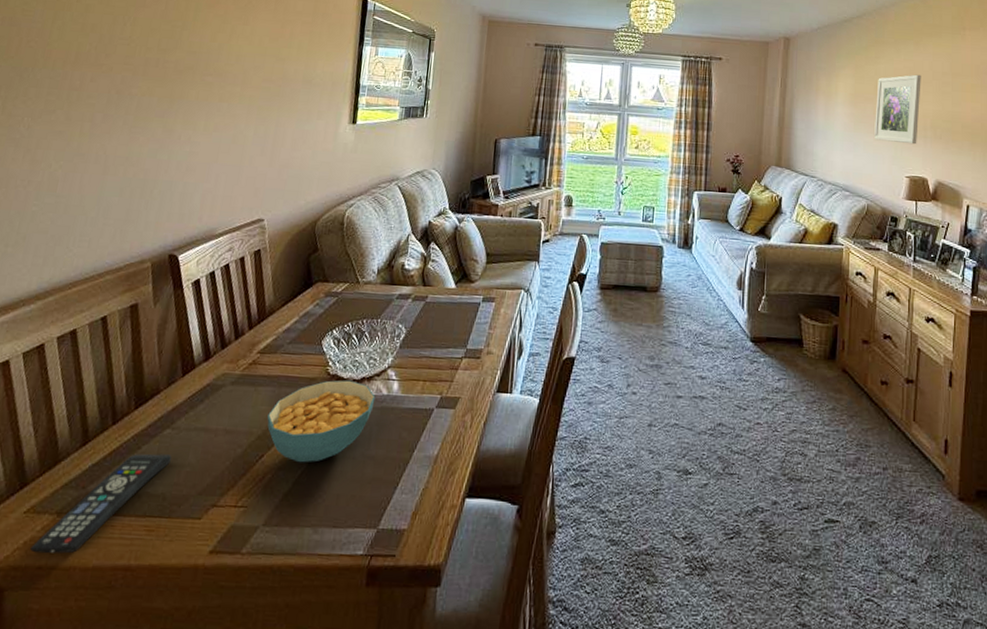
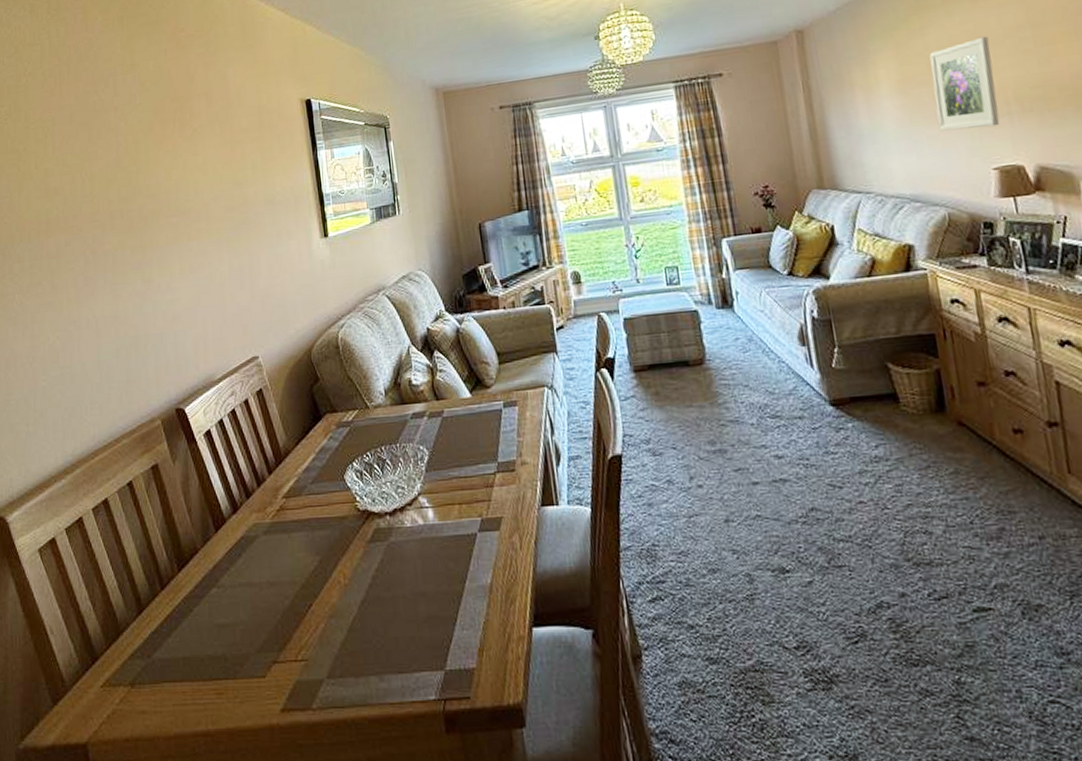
remote control: present [30,453,172,554] -> none [114,614,224,726]
cereal bowl: present [267,380,376,463] -> none [307,514,413,608]

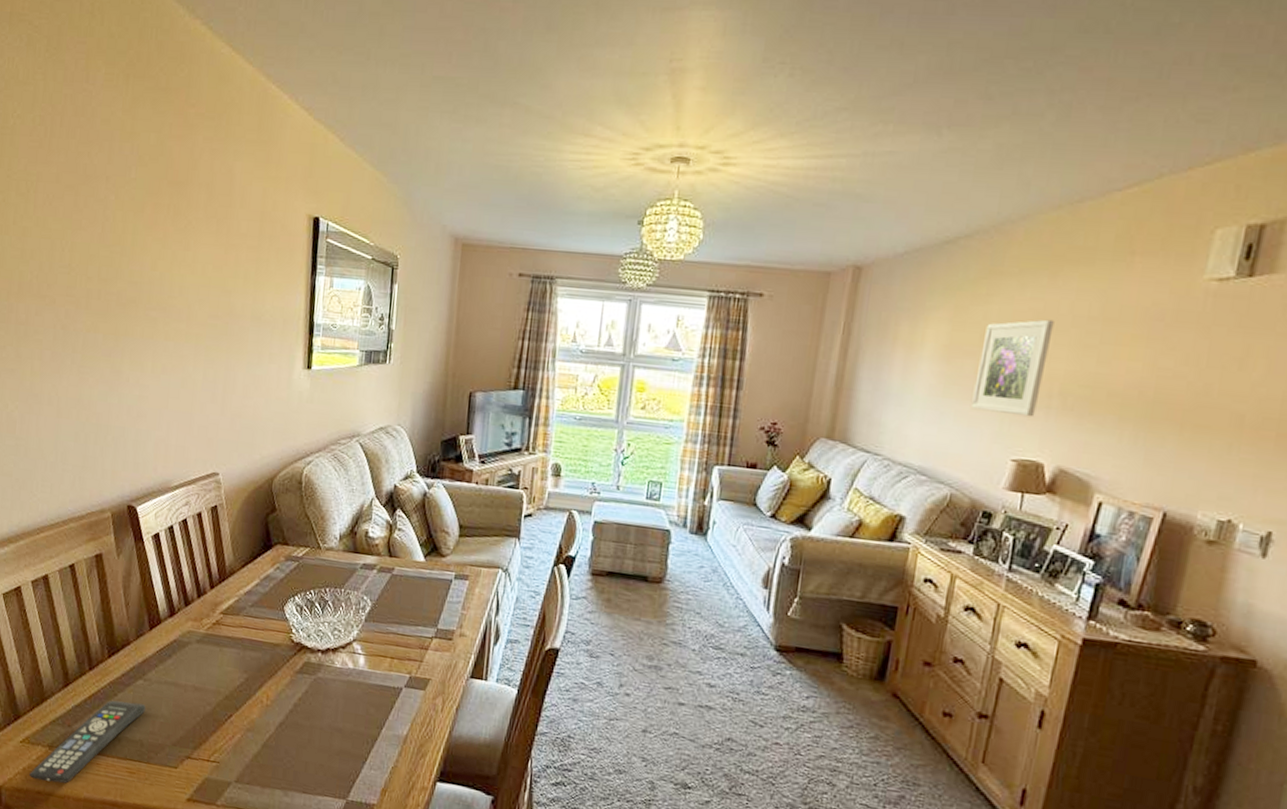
remote control: none [114,614,224,726] -> present [29,700,146,784]

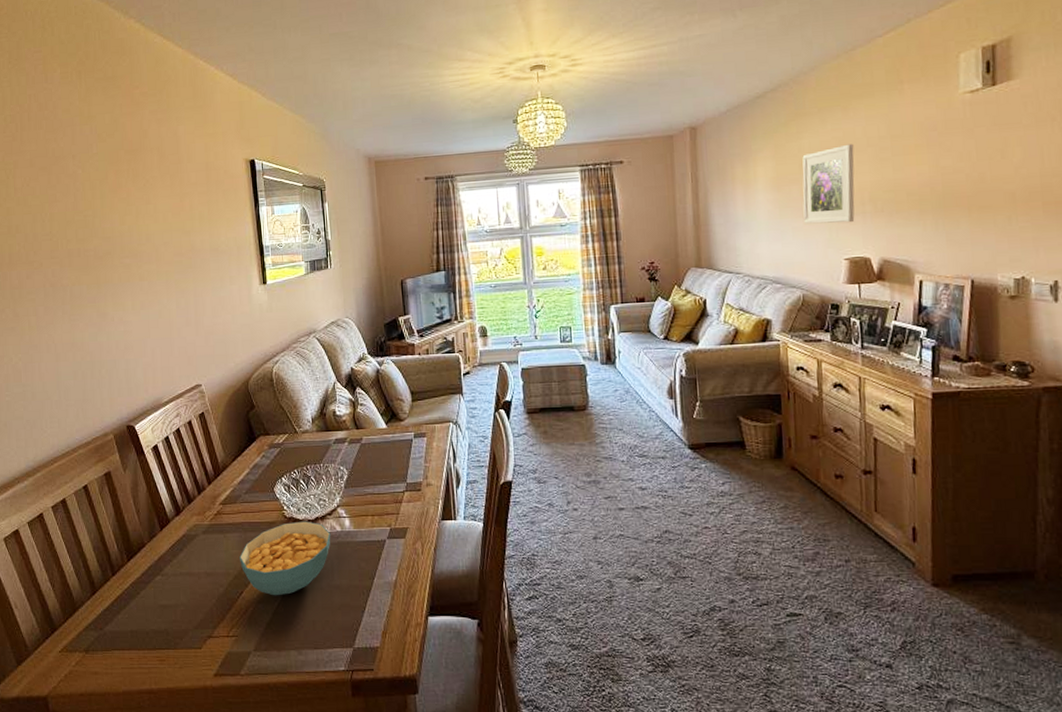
remote control: present [29,700,146,784] -> none [71,597,166,684]
cereal bowl: none [233,648,341,728] -> present [240,521,331,596]

